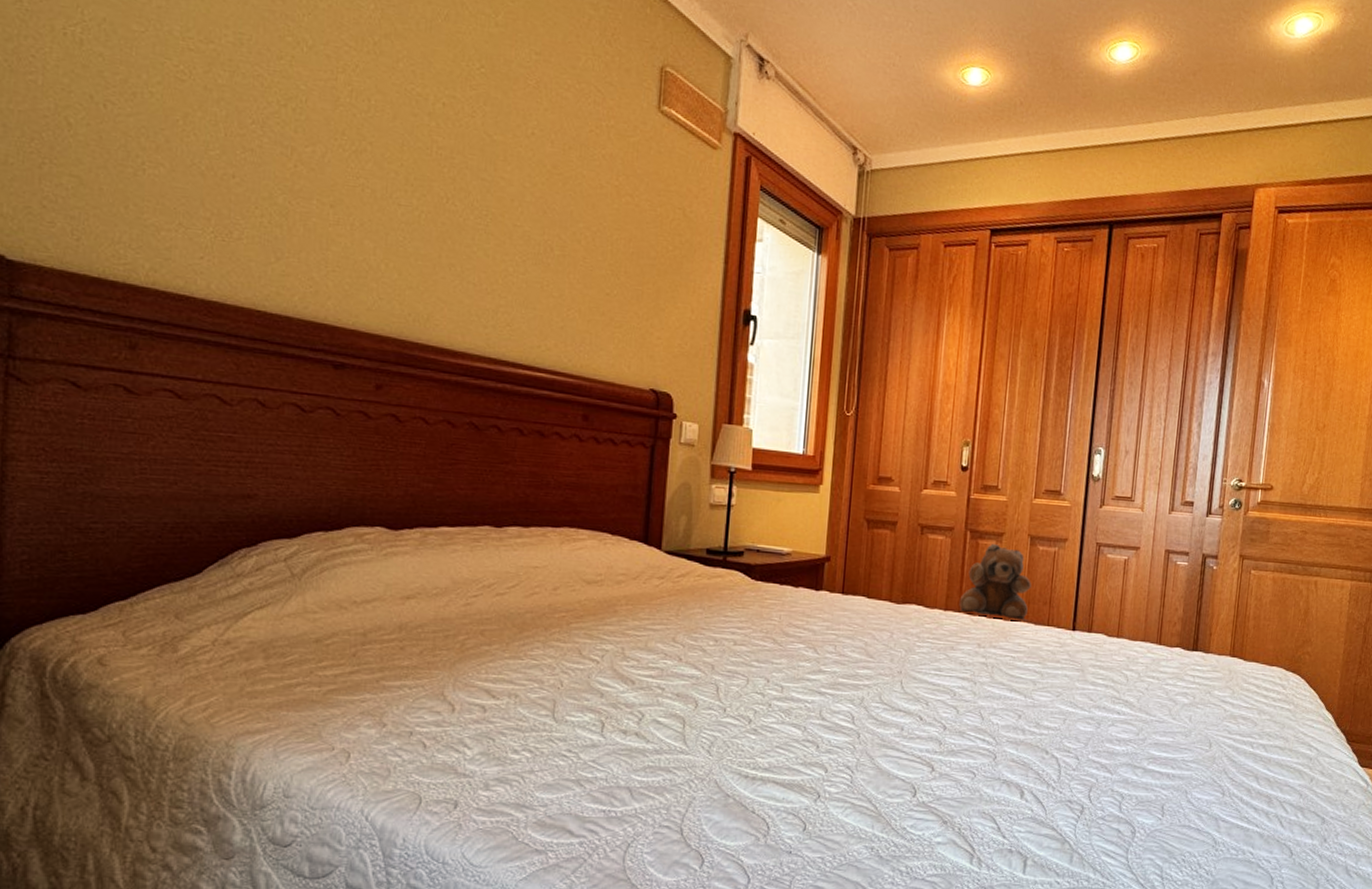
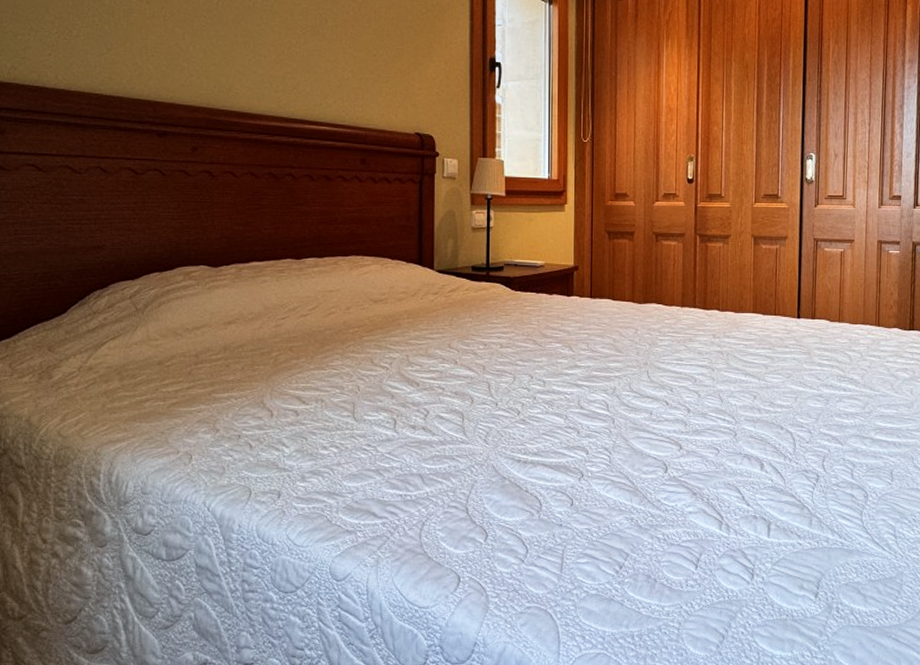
teddy bear: present [959,544,1031,621] -> none [694,246,757,312]

